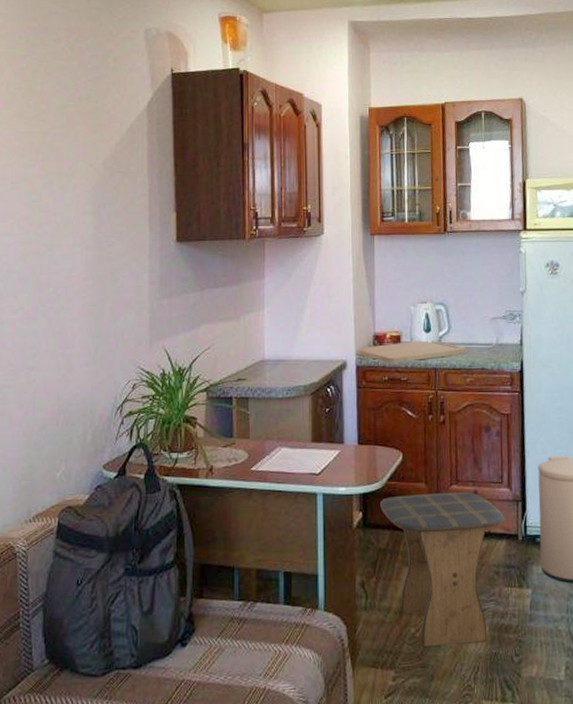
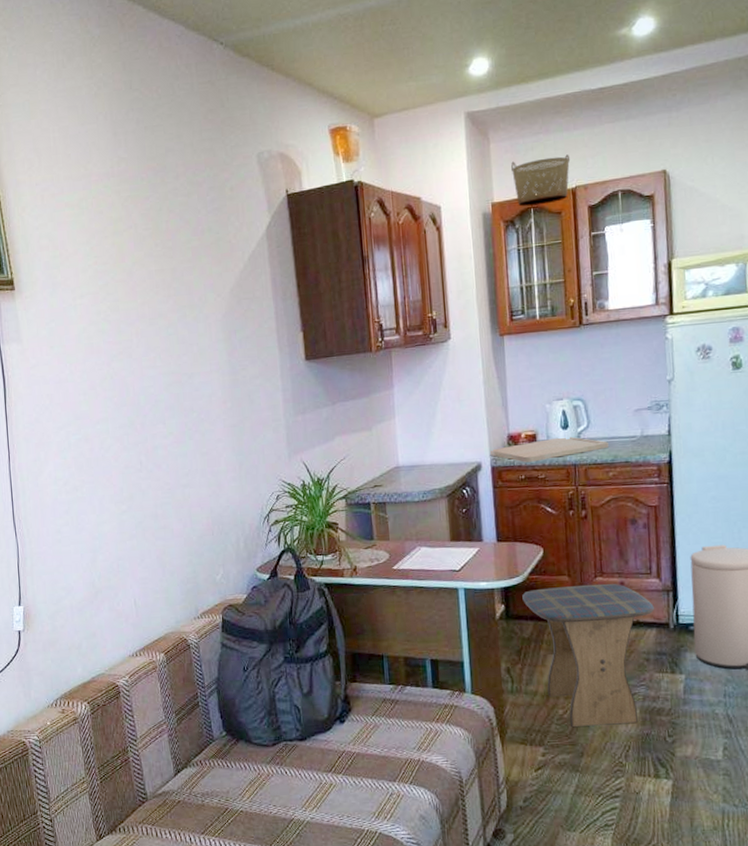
basket: none [387,72,441,115] -> present [510,154,571,207]

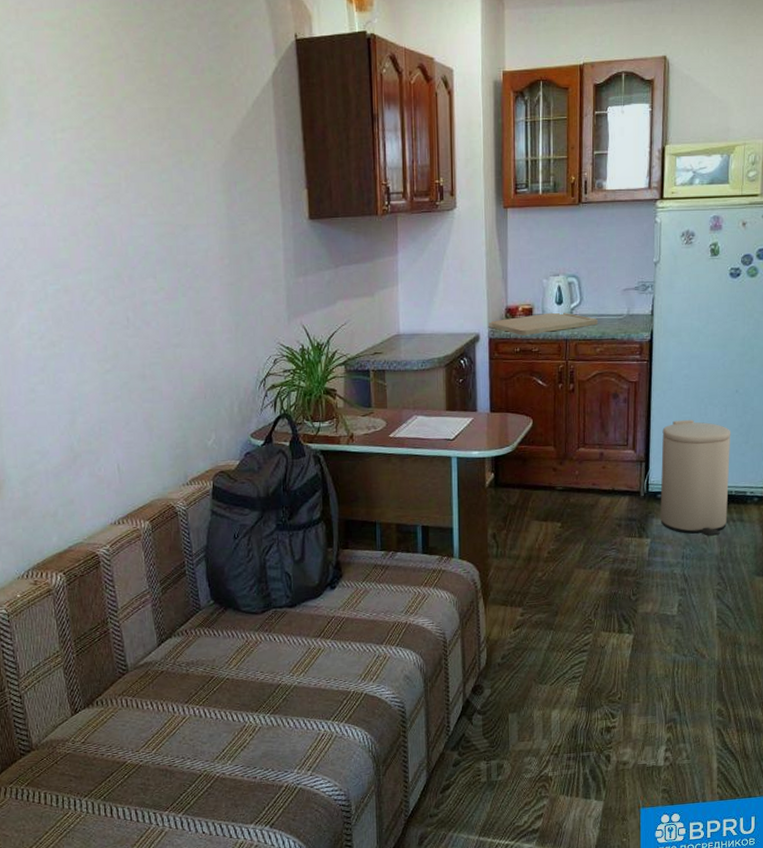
basket: present [510,154,571,207] -> none [523,30,580,78]
stool: present [522,583,654,727] -> none [511,454,628,588]

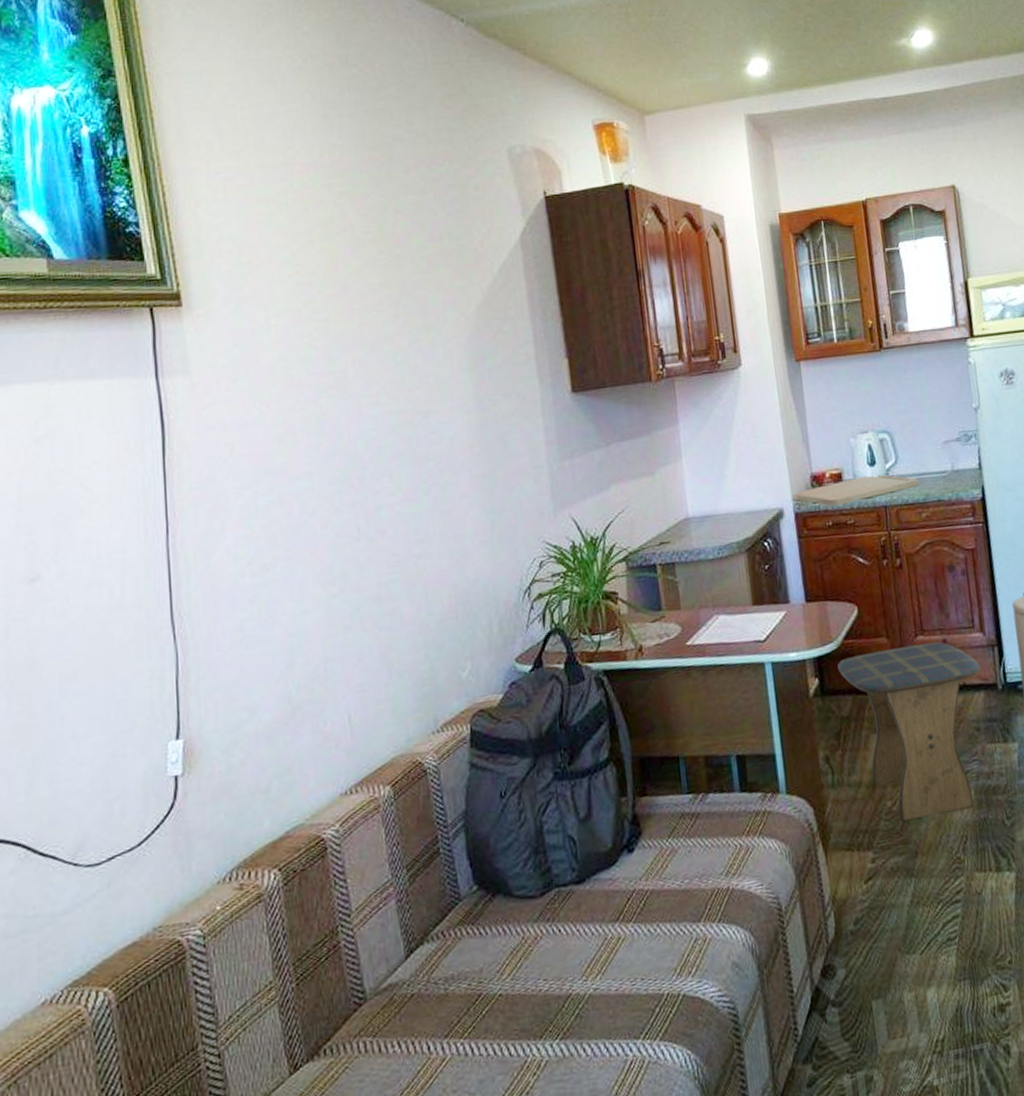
stool: none [511,454,628,588] -> present [837,642,980,821]

